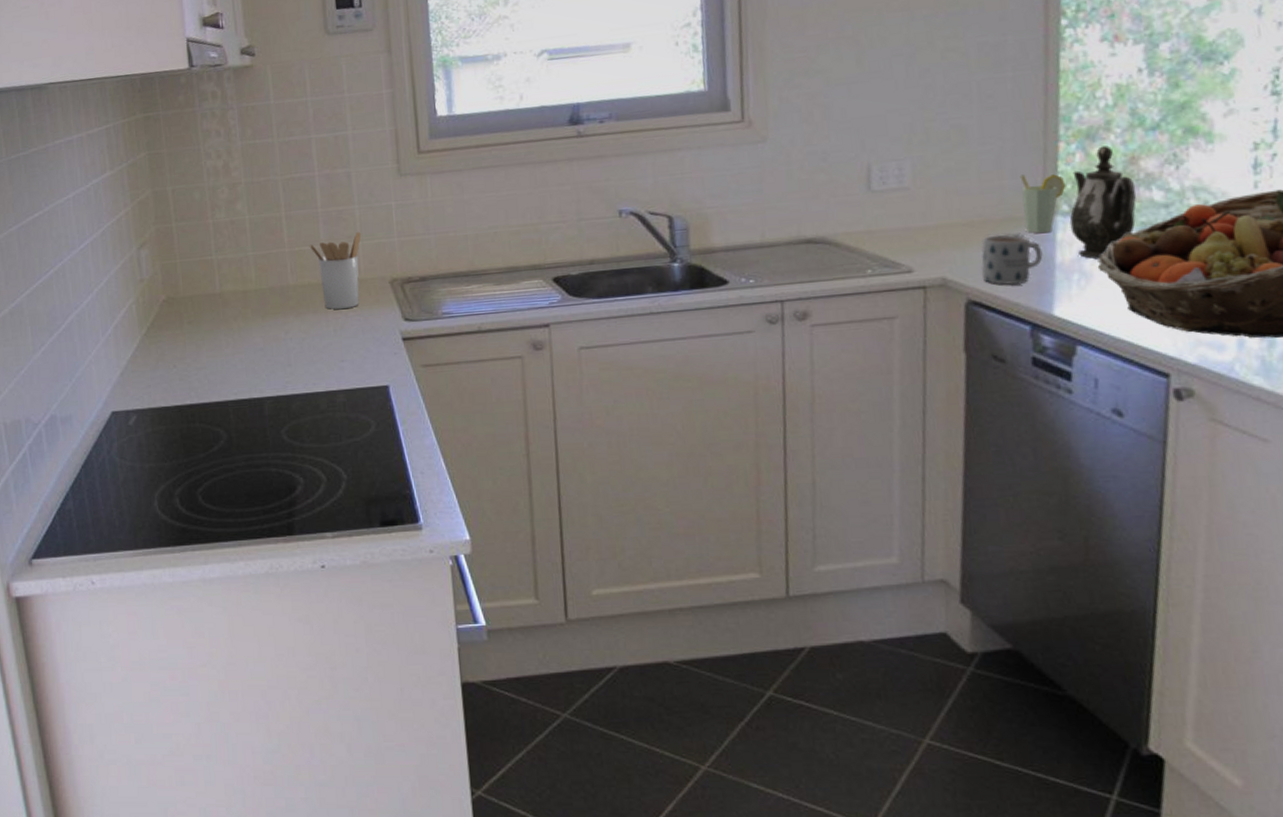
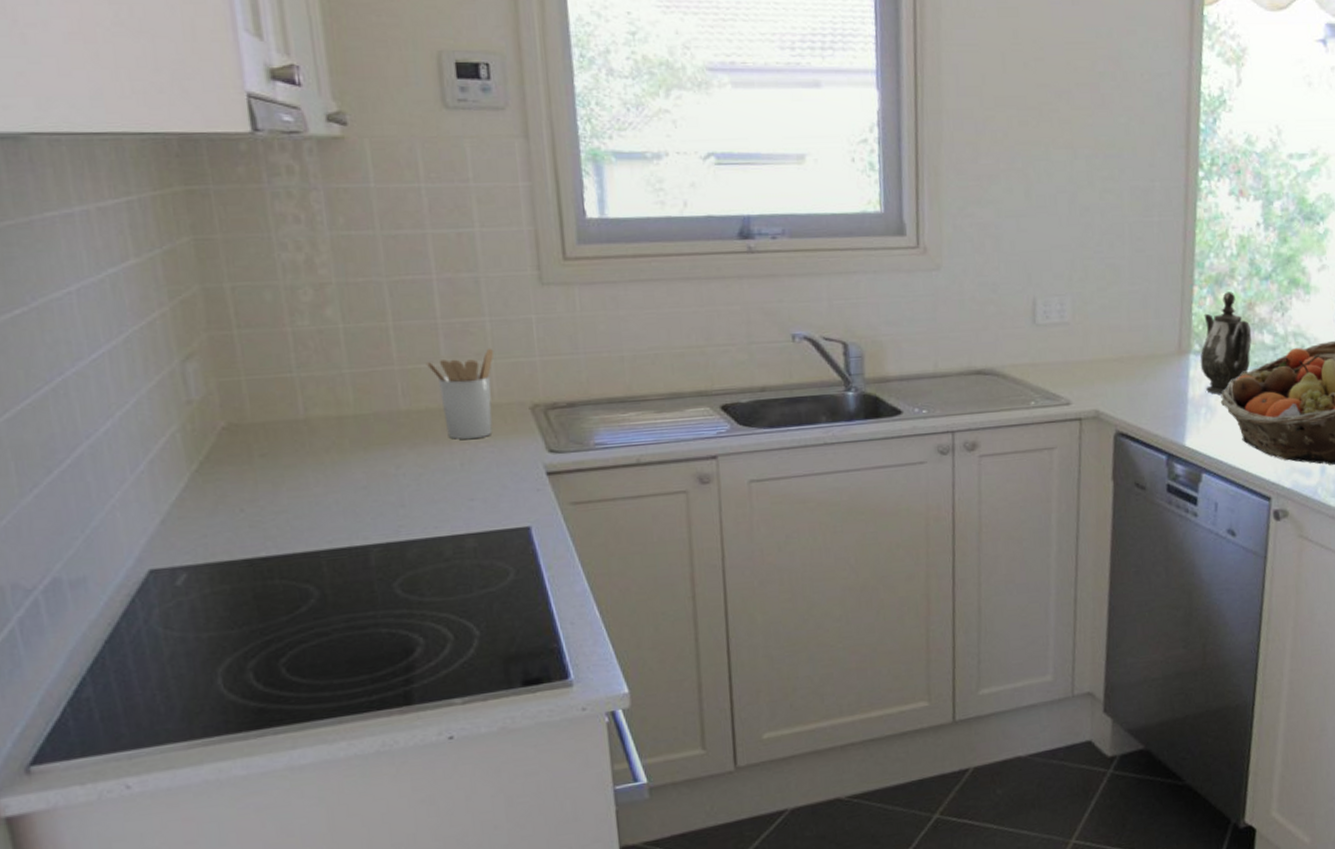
mug: present [981,235,1043,285] -> none [1128,370,1178,418]
cup: present [1020,174,1066,234] -> none [1162,315,1198,371]

